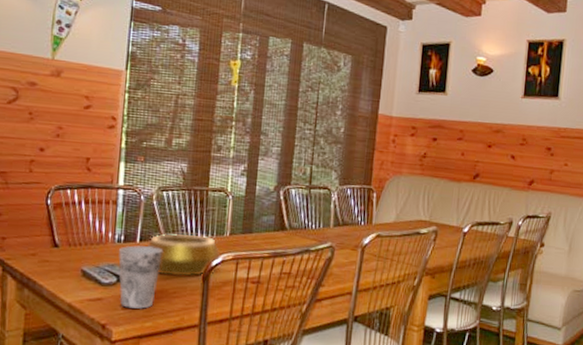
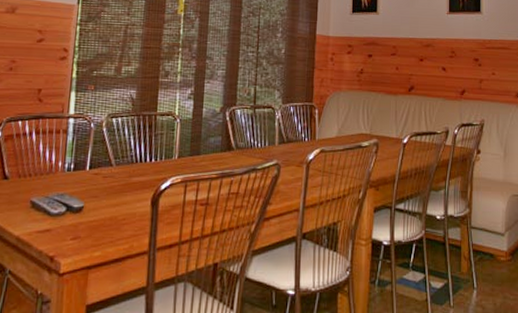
cup: present [118,245,162,309] -> none [68,173,112,238]
decorative bowl: present [147,233,221,277] -> none [96,159,169,202]

